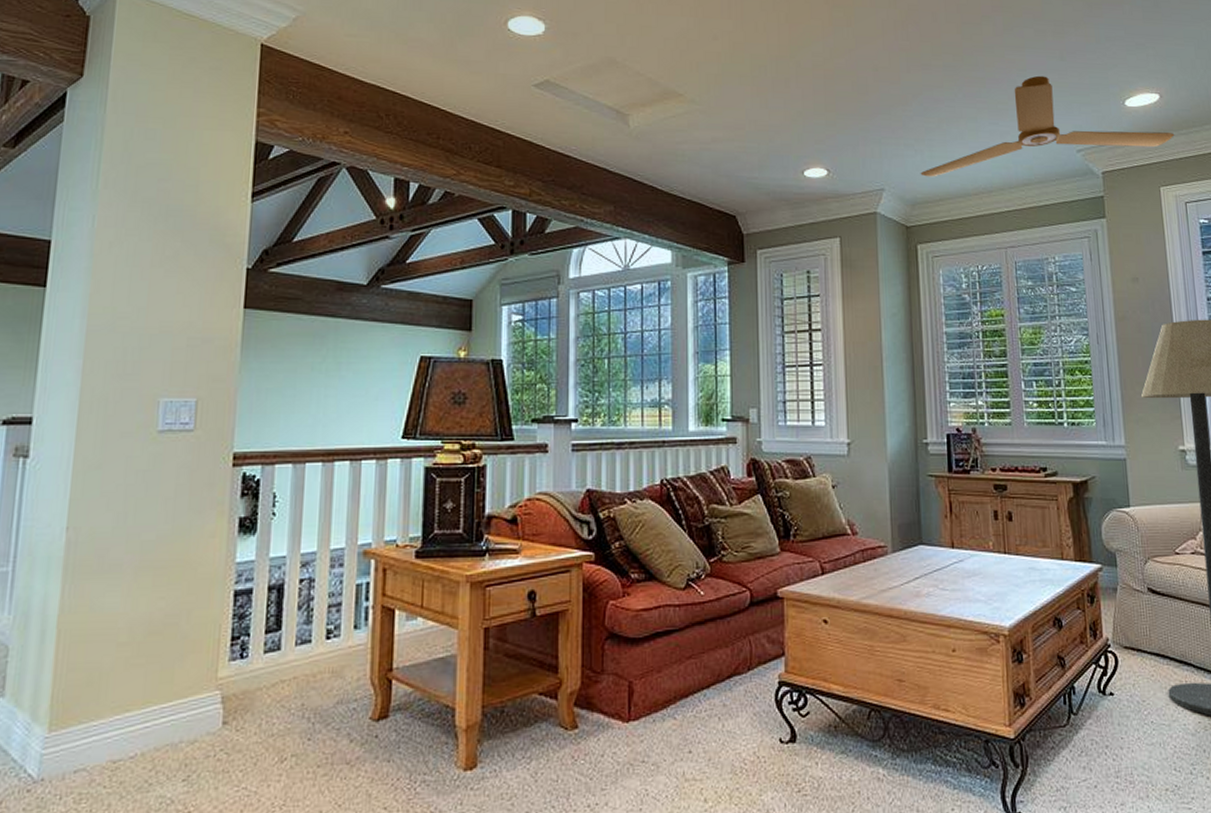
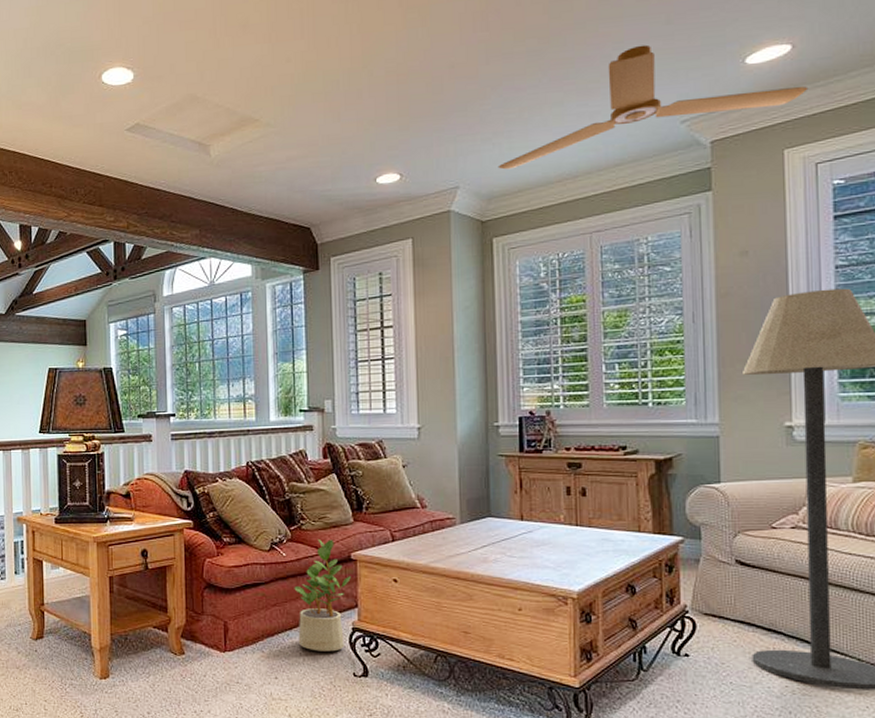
potted plant: none [713,572,777,714] -> present [294,538,351,652]

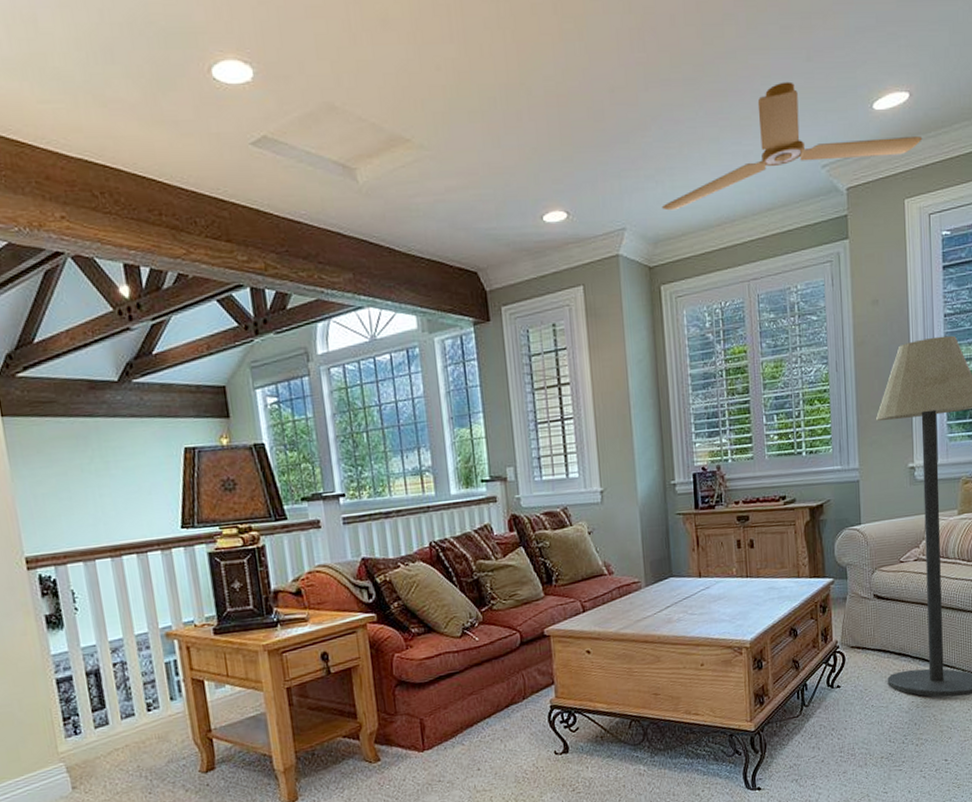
potted plant: present [294,538,351,652] -> none [489,617,546,735]

